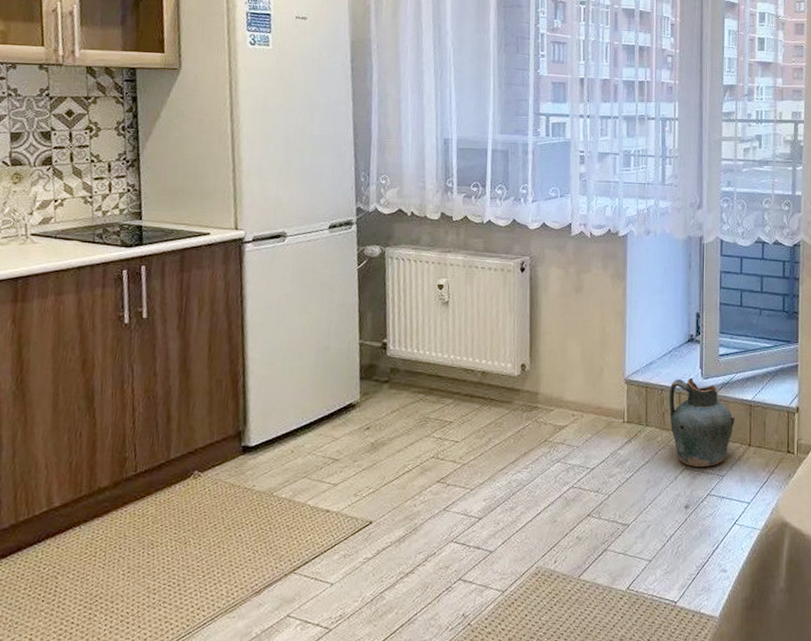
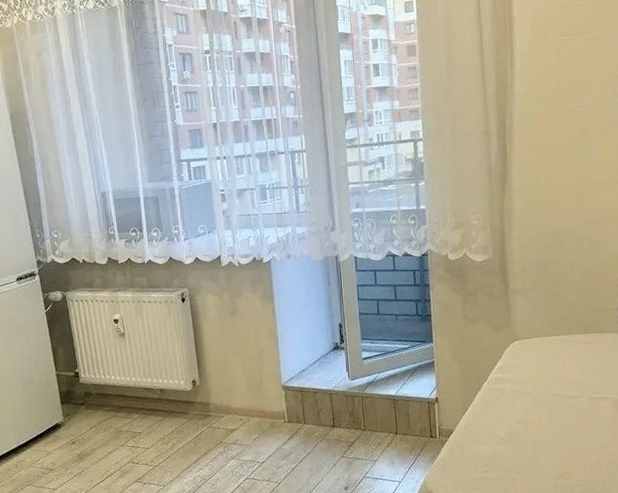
ceramic jug: present [669,377,735,467] -> none [321,379,382,455]

